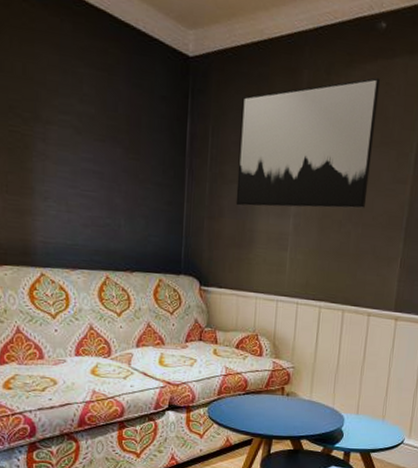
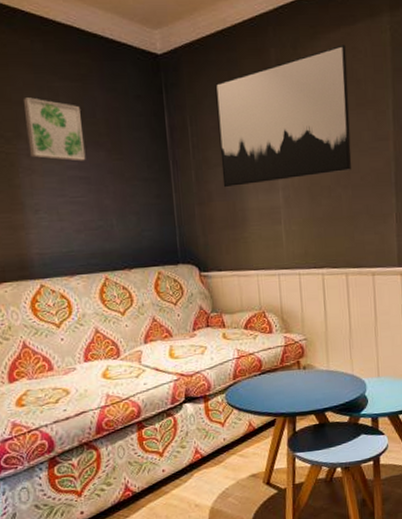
wall art: none [45,79,103,155] -> present [22,97,86,162]

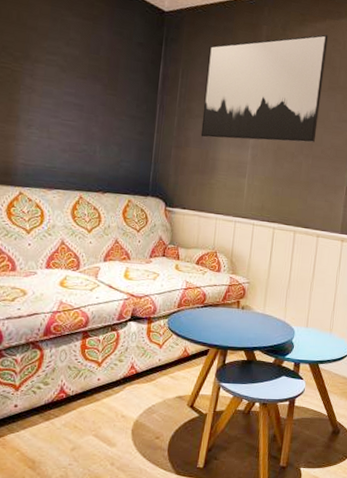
wall art: present [22,97,86,162] -> none [33,25,87,90]

